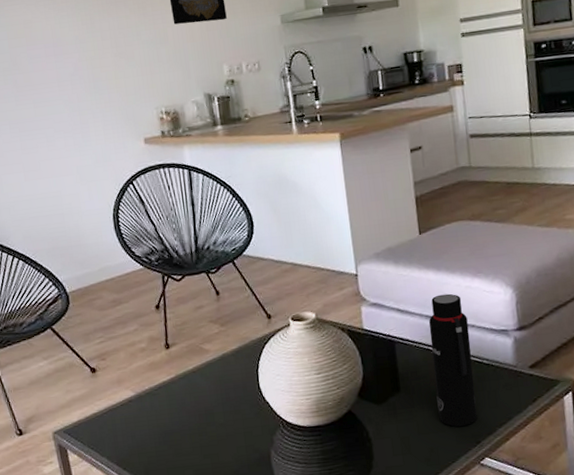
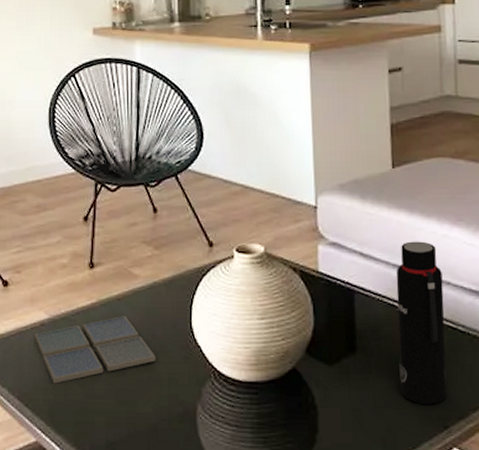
drink coaster: none [124,385,232,448] -> present [35,316,156,384]

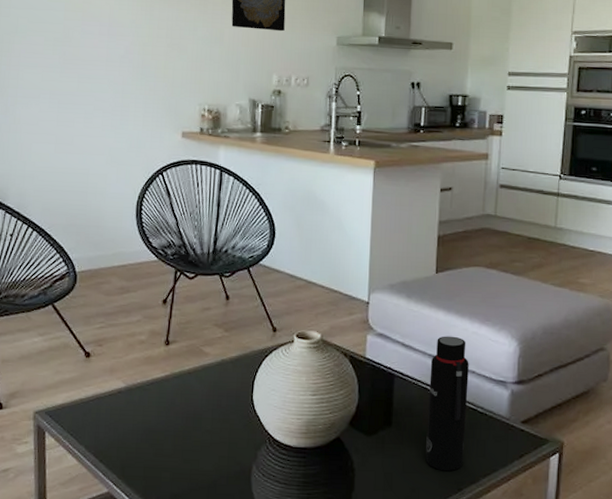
drink coaster: present [35,316,156,384] -> none [112,388,219,444]

